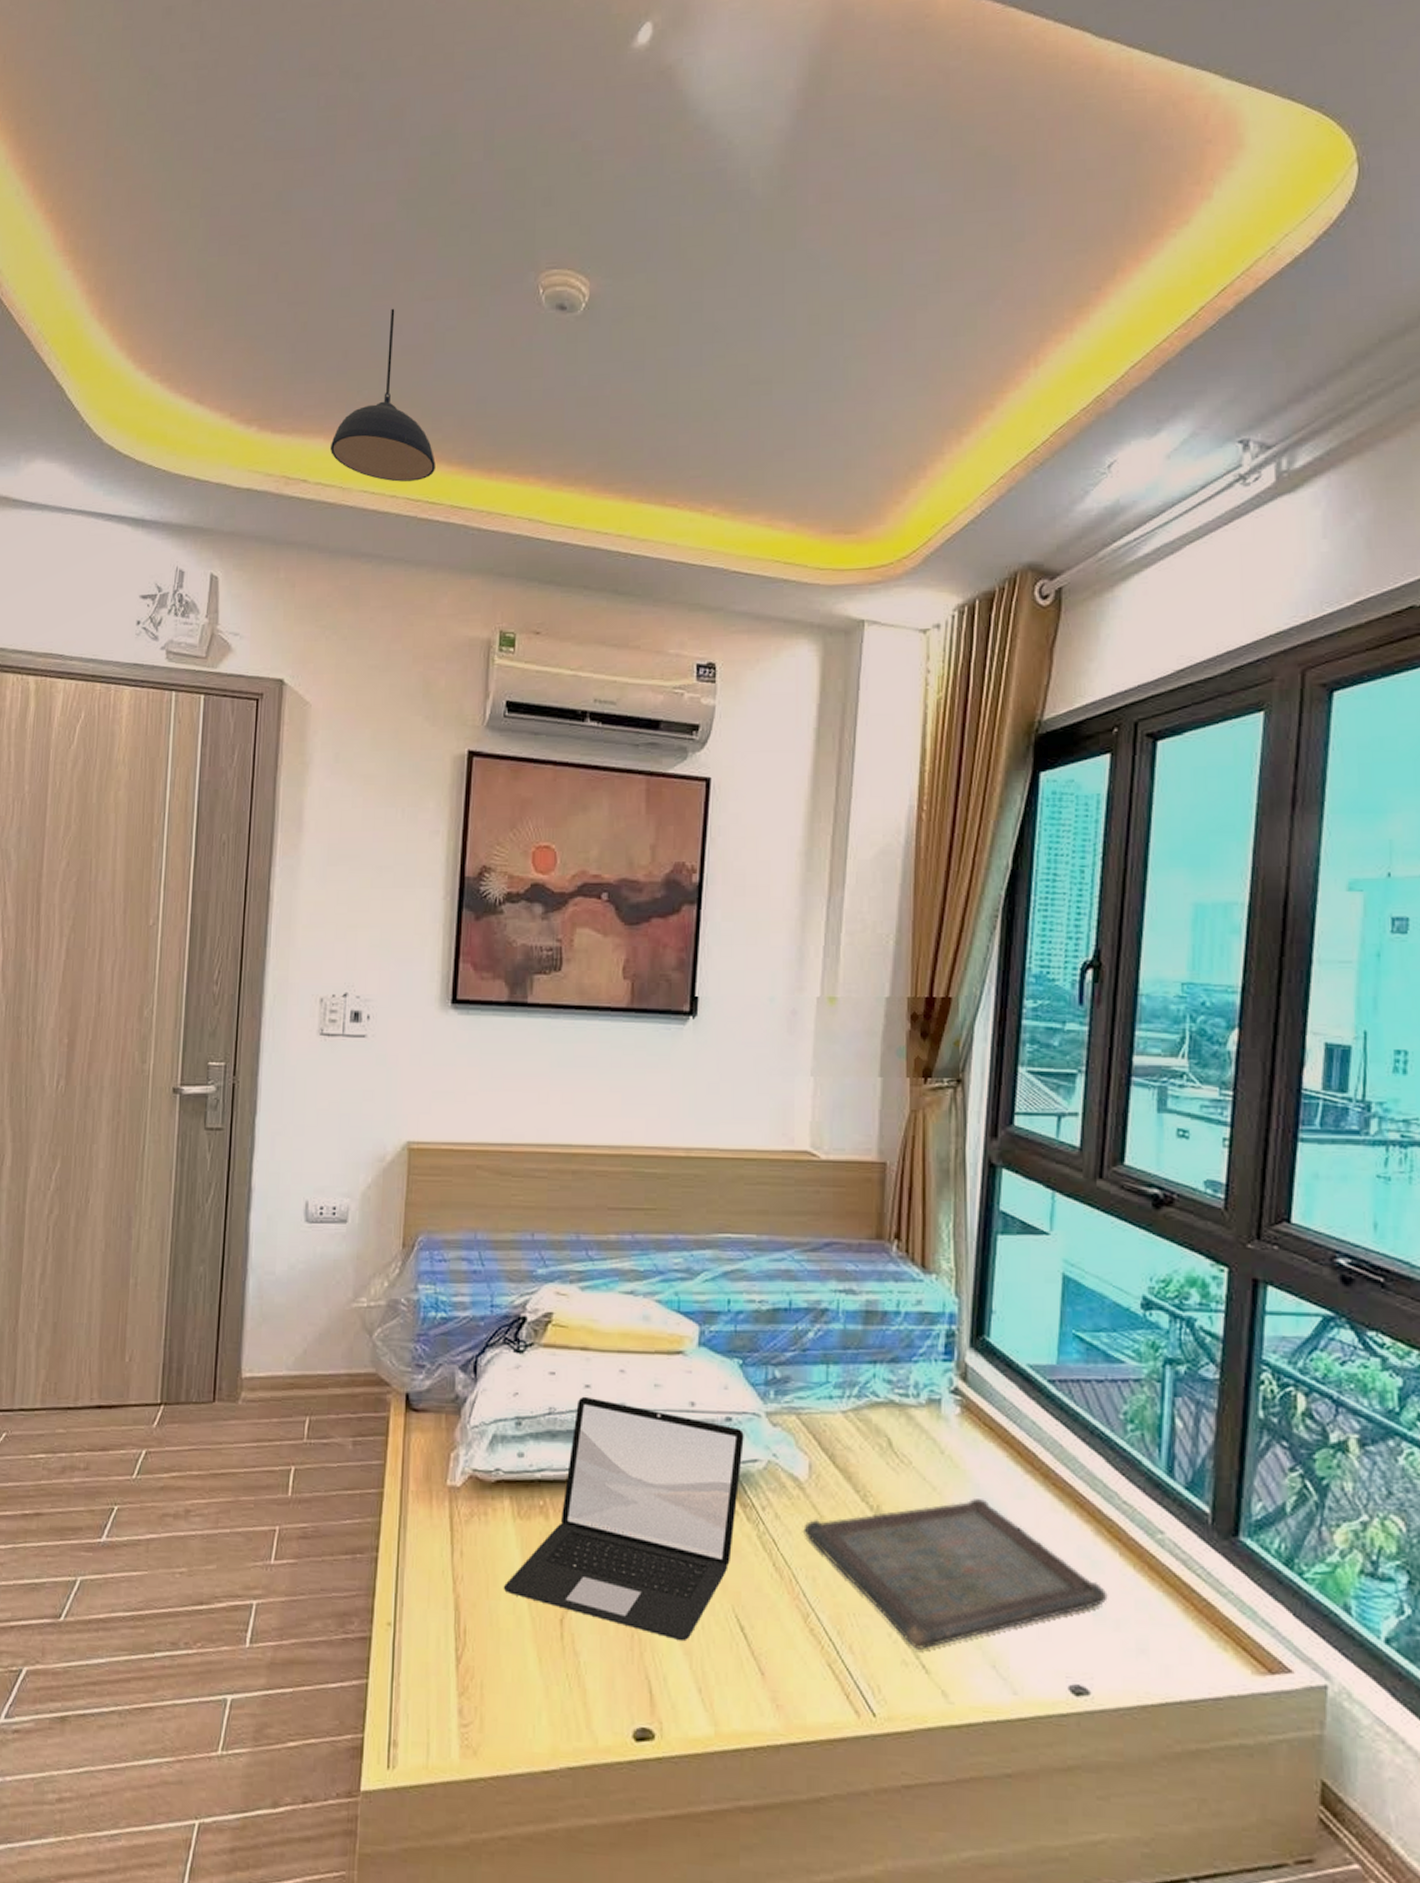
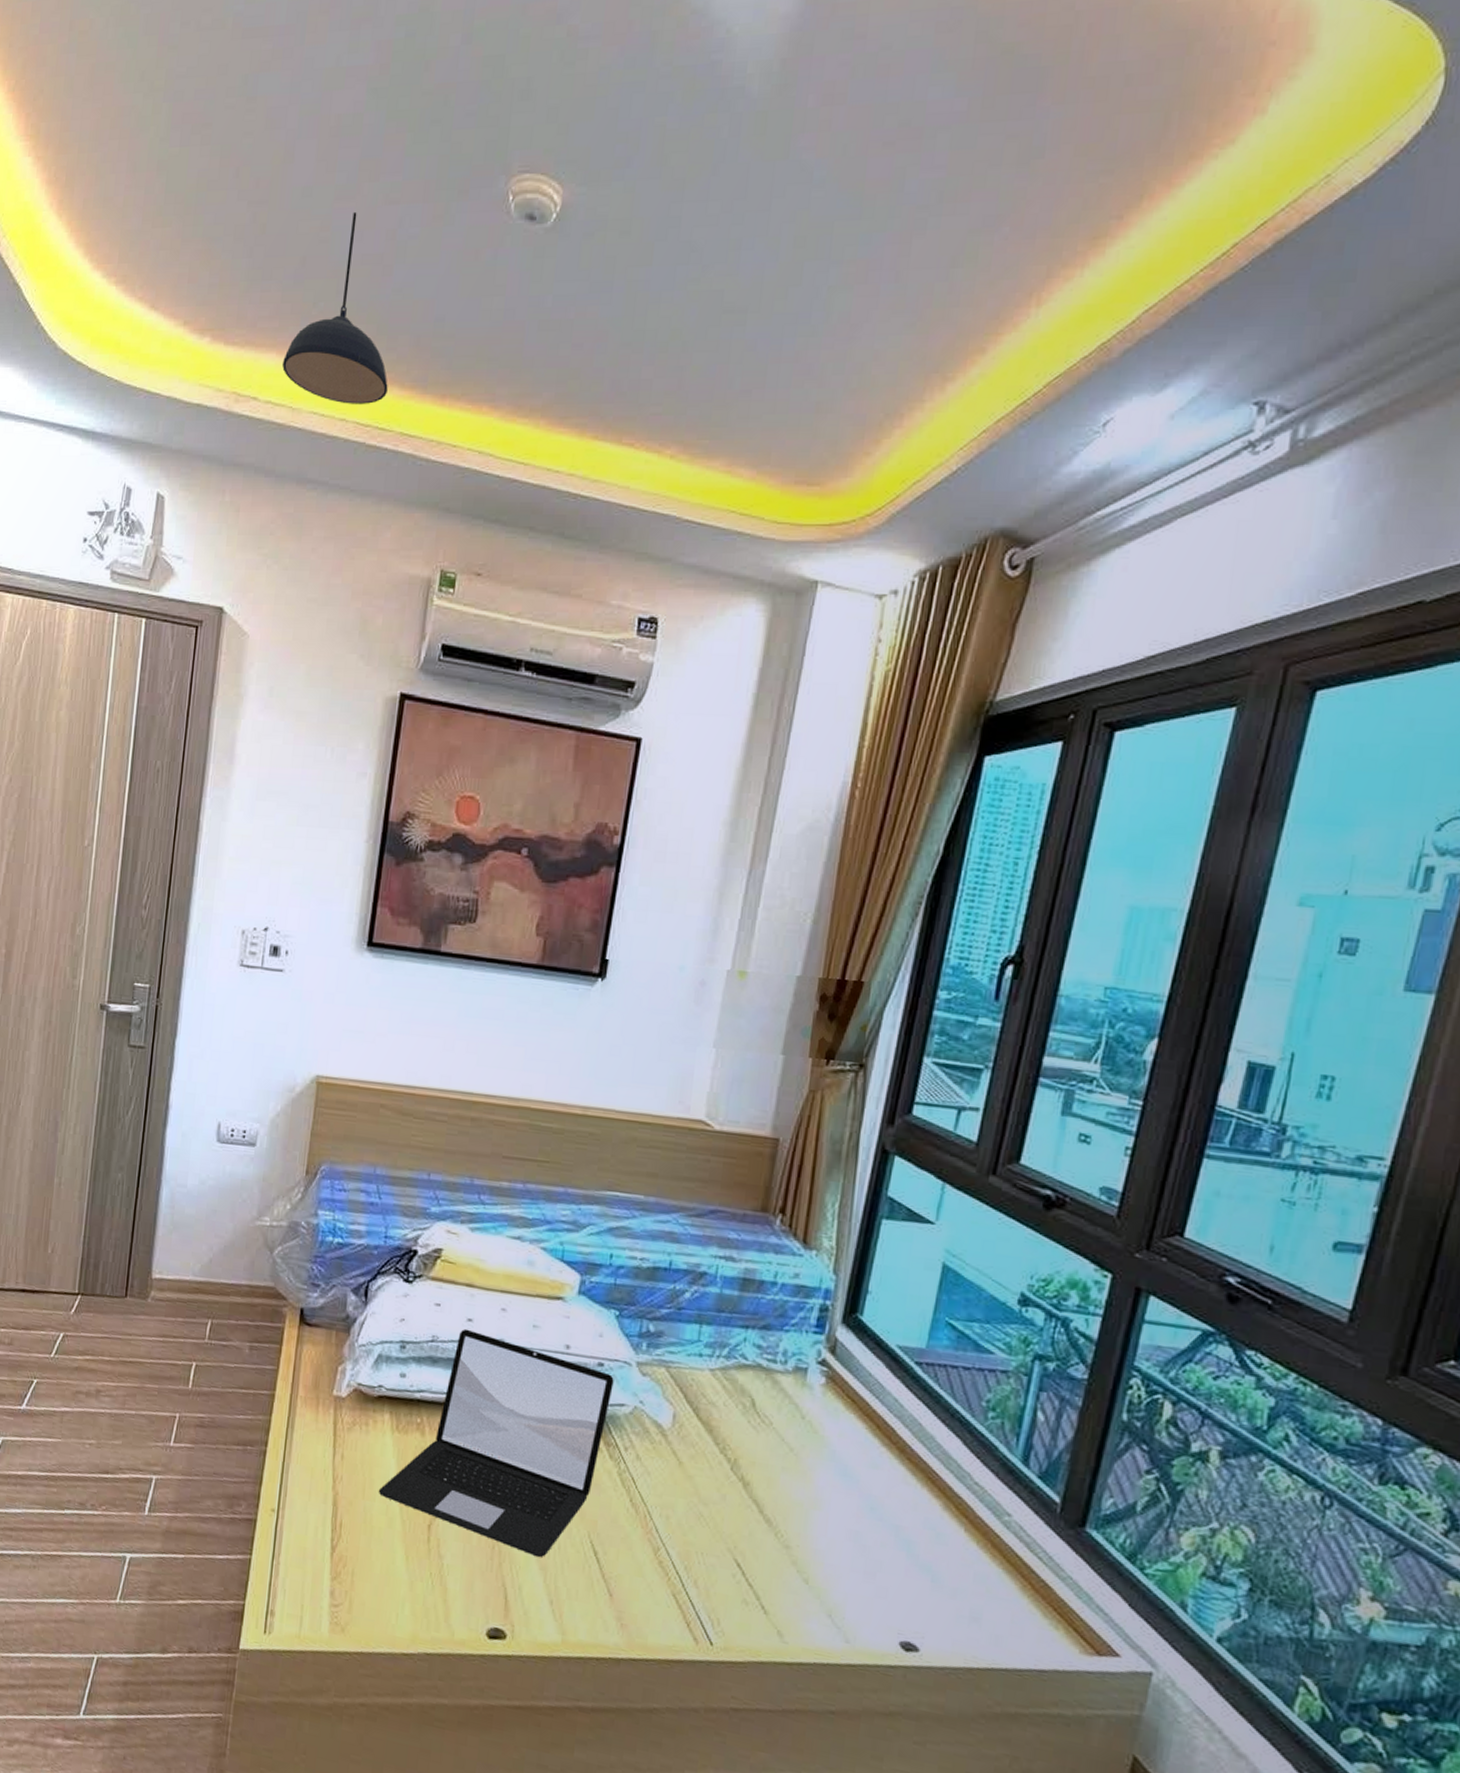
serving tray: present [803,1499,1108,1650] -> none [662,1463,948,1593]

